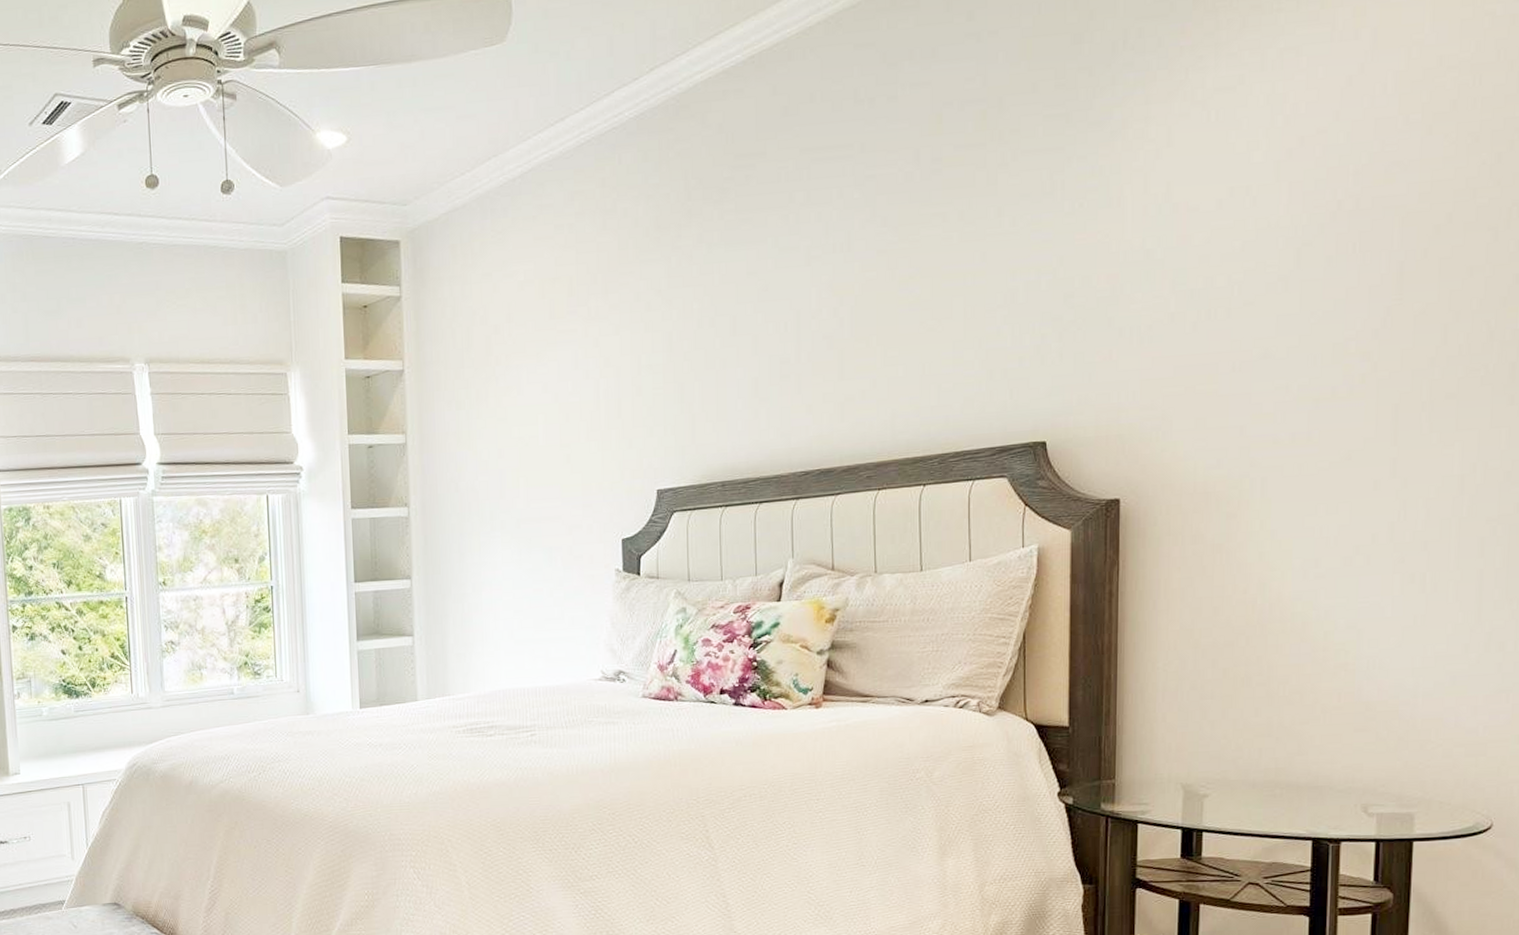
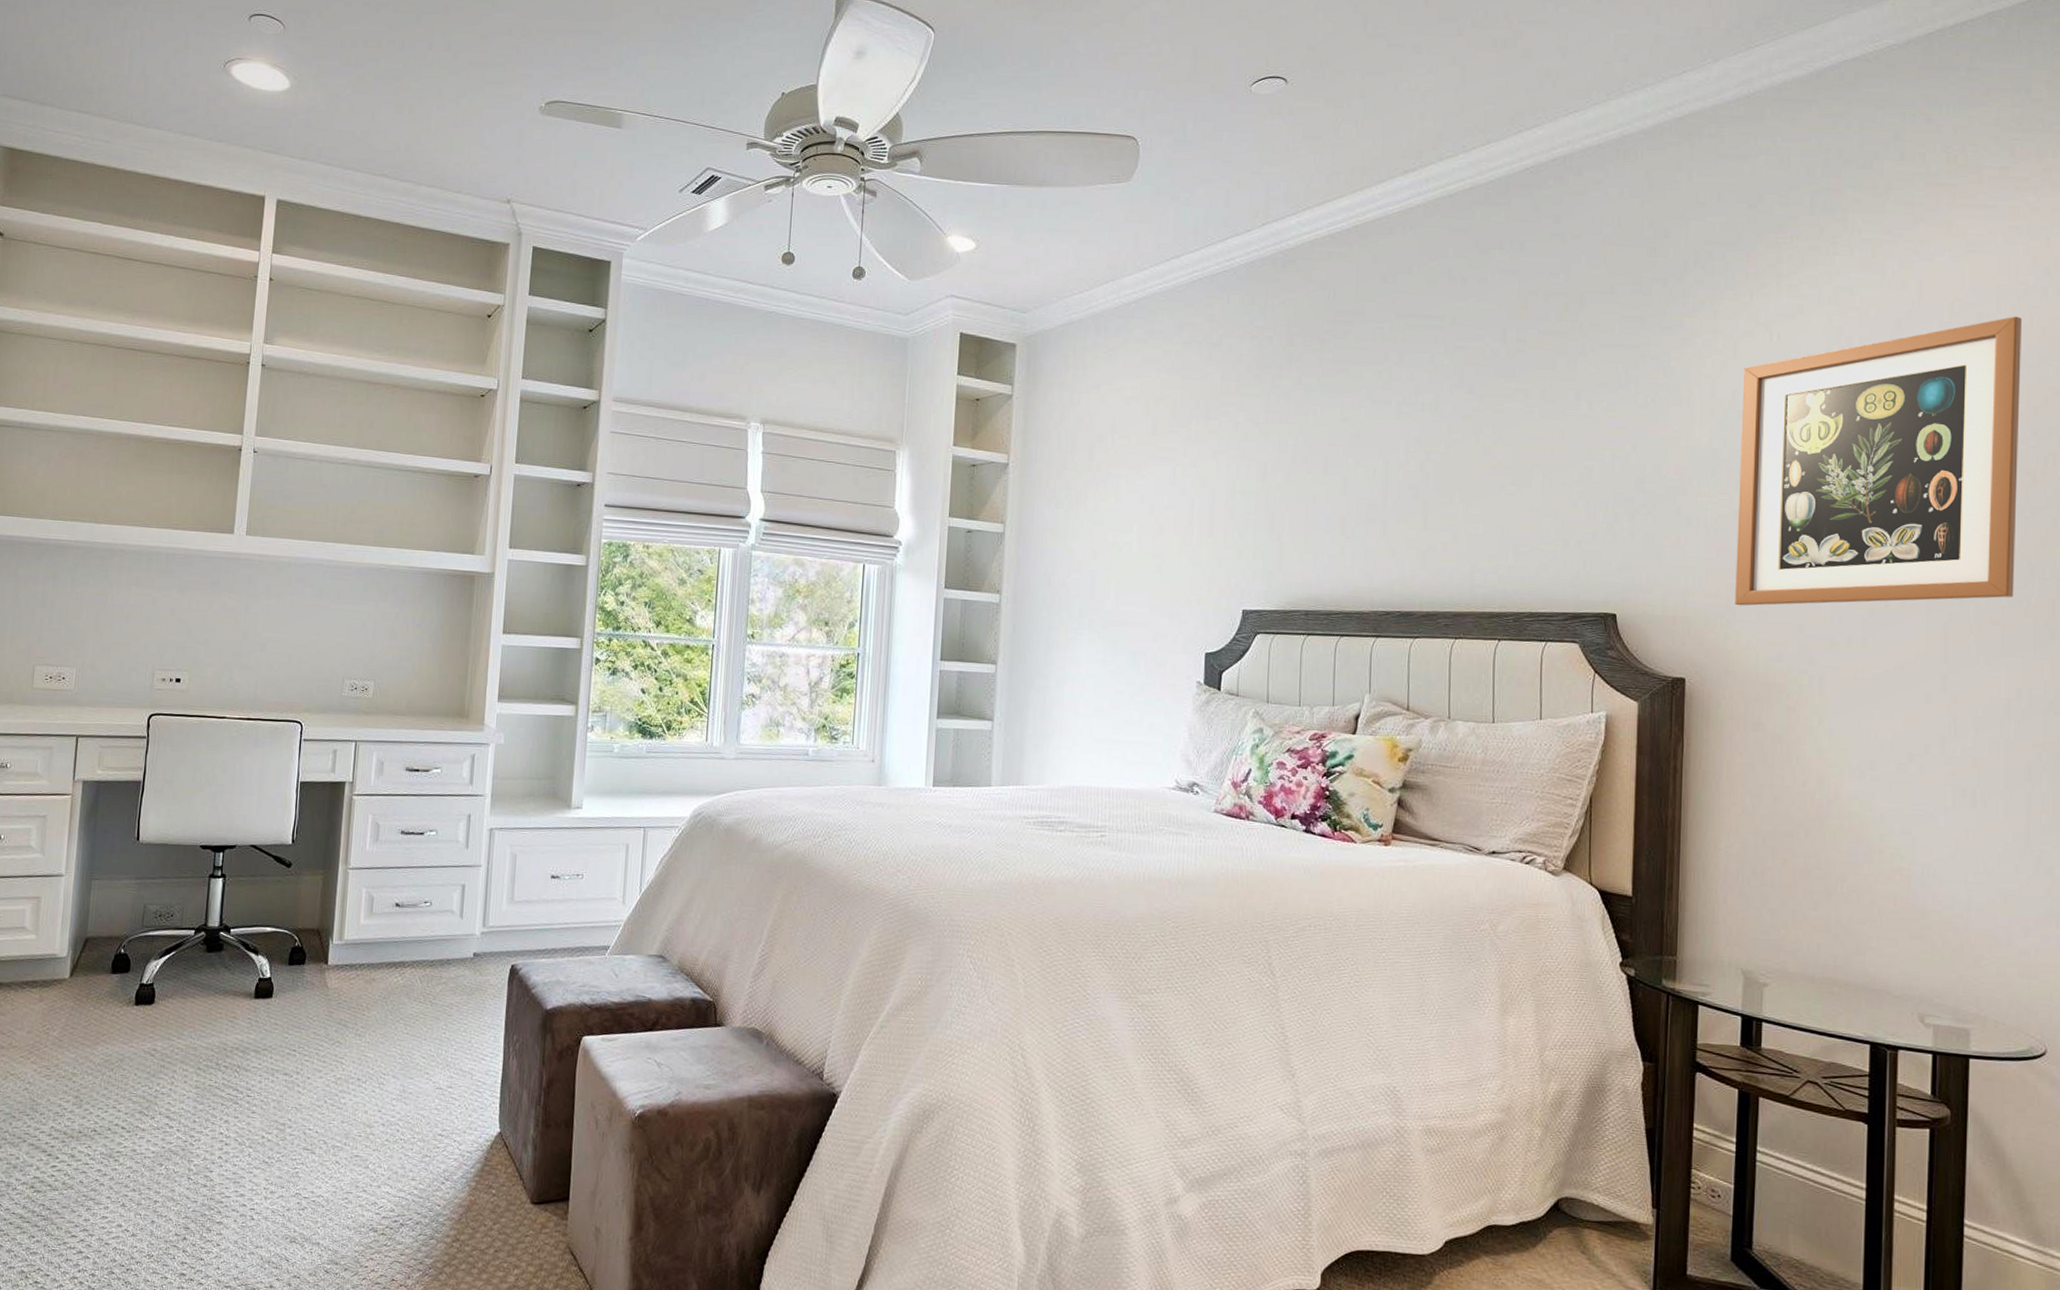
wall art: none [1171,52,1487,416] -> present [1735,316,2022,606]

